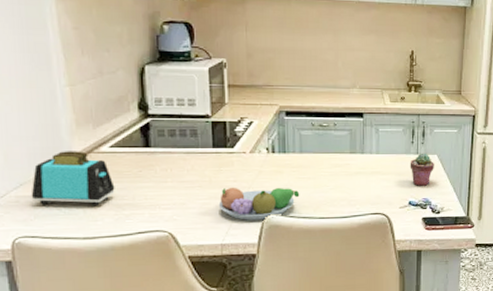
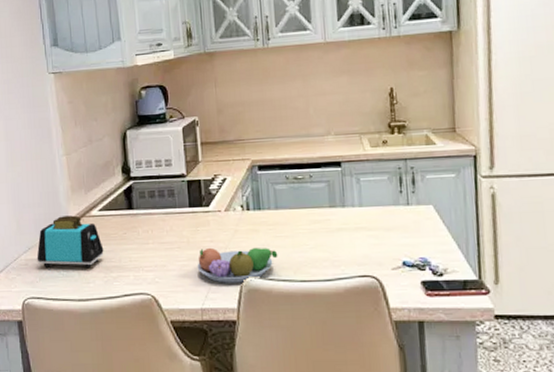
potted succulent: present [410,153,434,186] -> none [399,203,431,243]

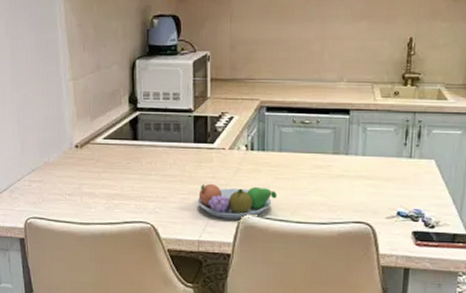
toaster: present [36,215,104,269] -> none [40,141,107,194]

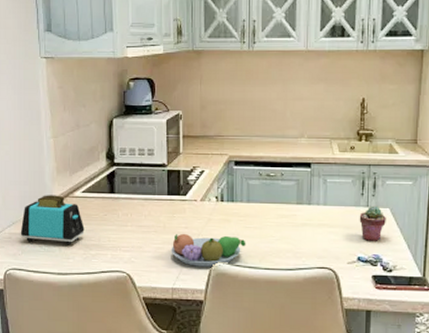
toaster: none [40,141,107,194] -> present [20,195,85,245]
potted succulent: none [400,156,431,195] -> present [359,205,386,241]

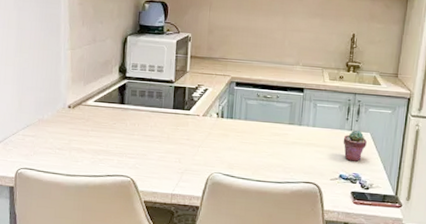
toaster: present [20,195,85,245] -> none [33,101,94,150]
fruit bowl: present [171,233,246,267] -> none [172,144,242,177]

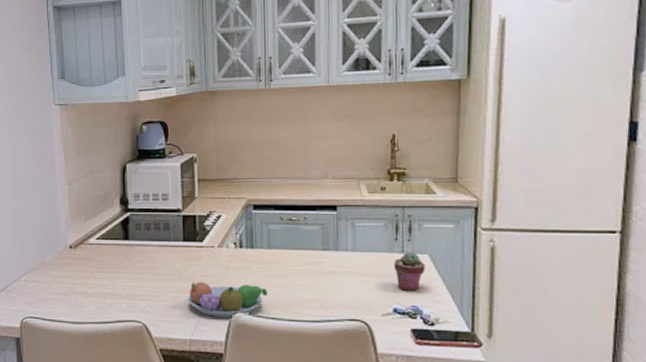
fruit bowl: none [172,144,242,177] -> present [188,281,268,318]

